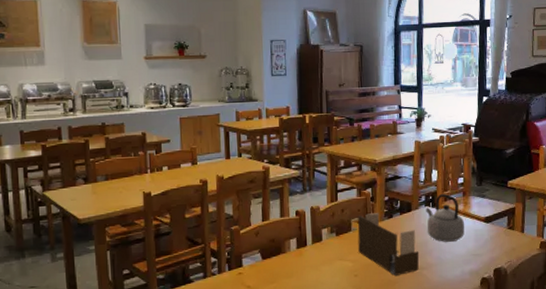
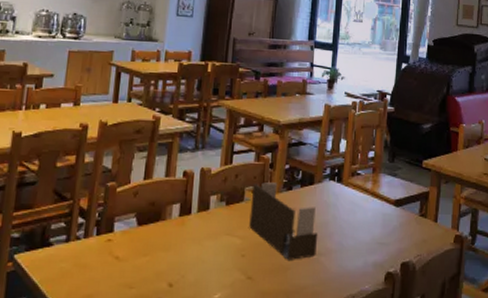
teapot: present [426,193,465,242] -> none [329,167,373,225]

